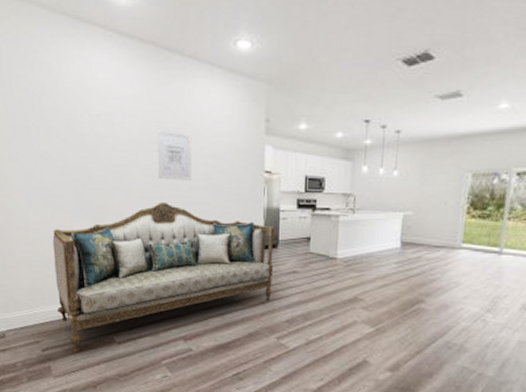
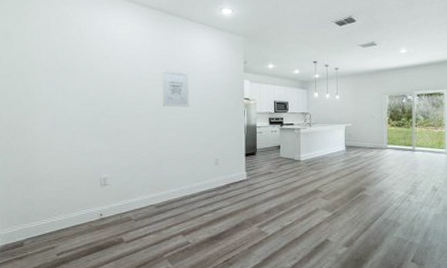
sofa: present [52,203,275,351] -> none [72,124,254,253]

